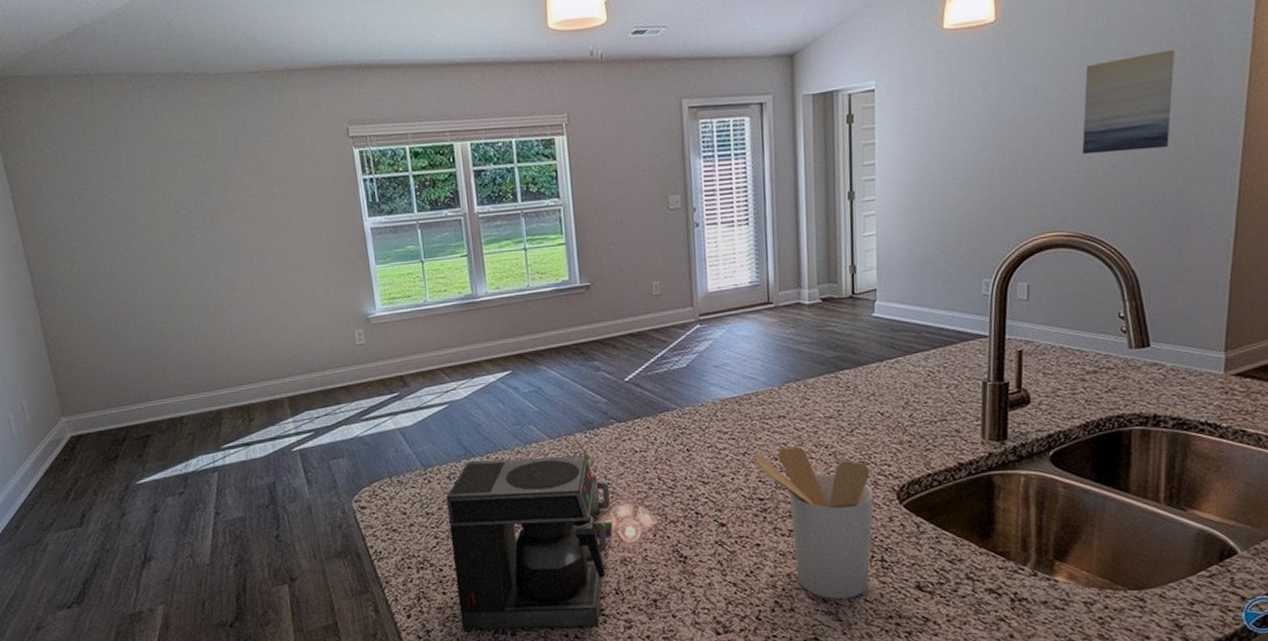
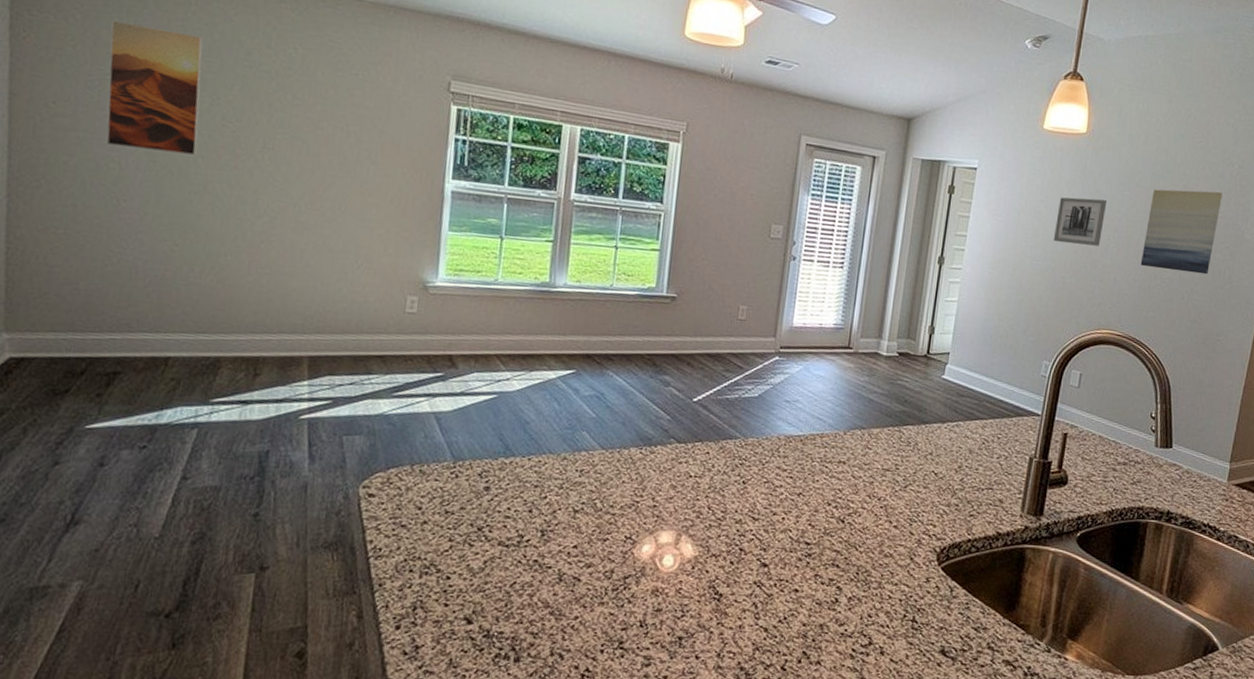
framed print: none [73,138,162,249] -> present [106,19,203,156]
coffee maker: present [446,449,613,631] -> none [458,461,655,661]
utensil holder: present [753,446,874,599] -> none [808,493,916,656]
wall art: none [973,91,1032,150] -> present [1053,197,1108,246]

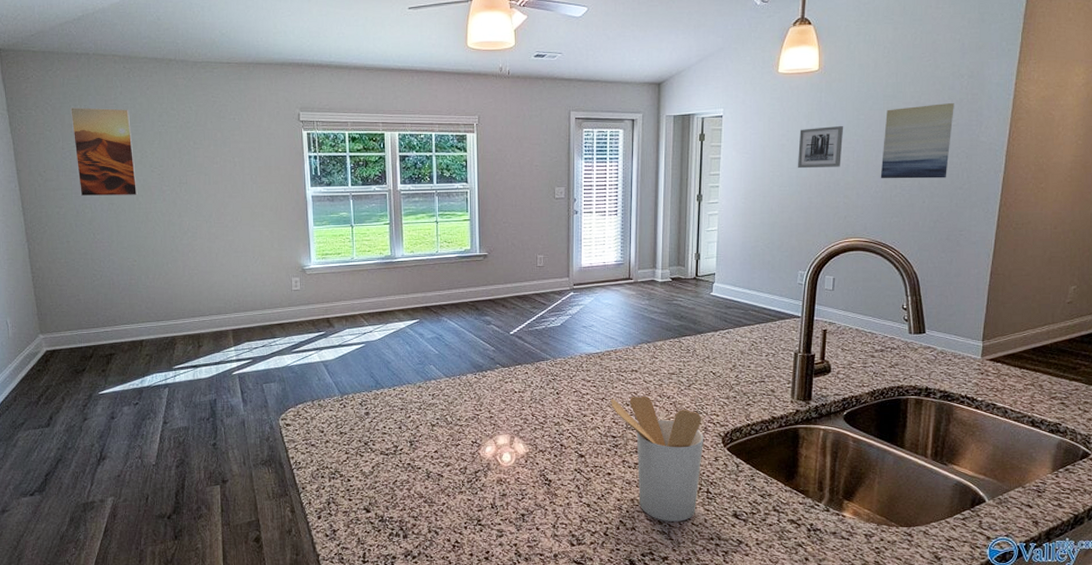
utensil holder: none [808,493,916,656] -> present [610,395,703,521]

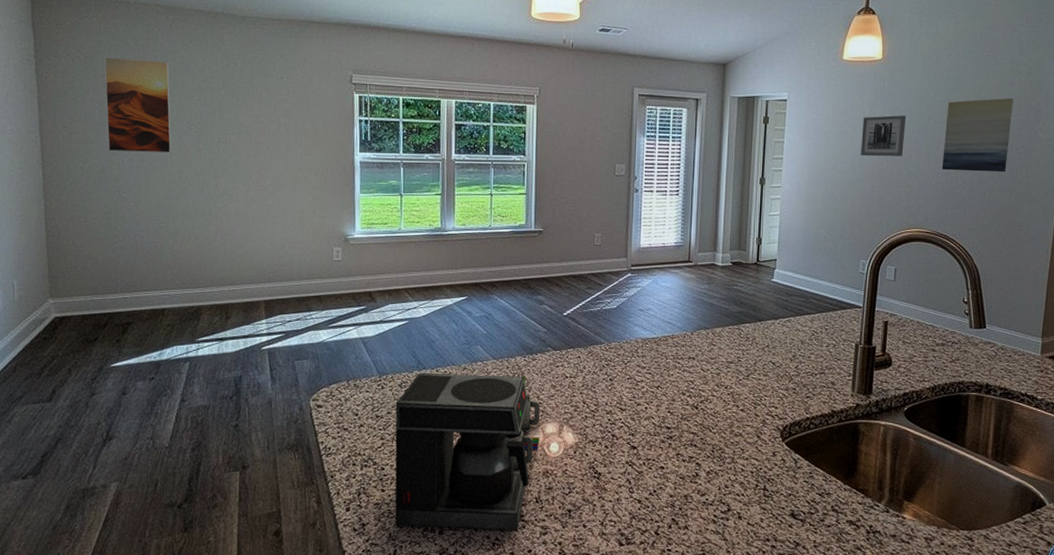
coffee maker: none [357,387,493,535] -> present [395,371,540,531]
utensil holder: present [610,395,703,521] -> none [665,384,761,521]

